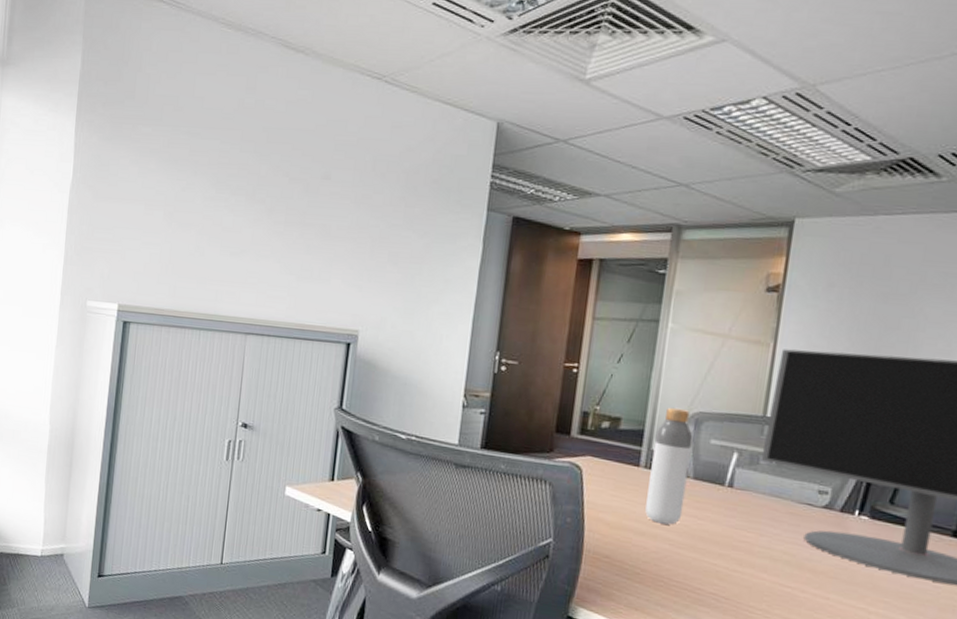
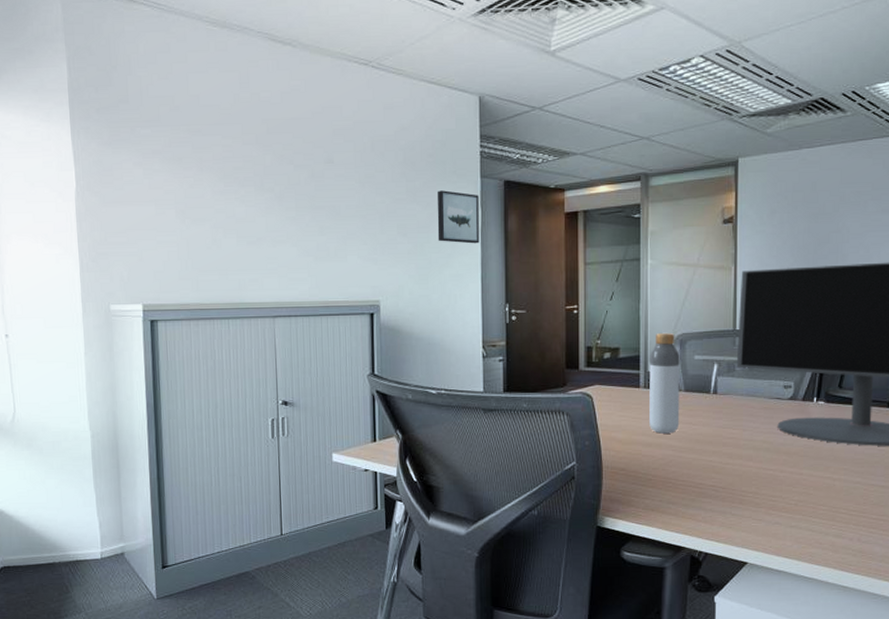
wall art: none [430,220,482,282] -> present [437,190,480,244]

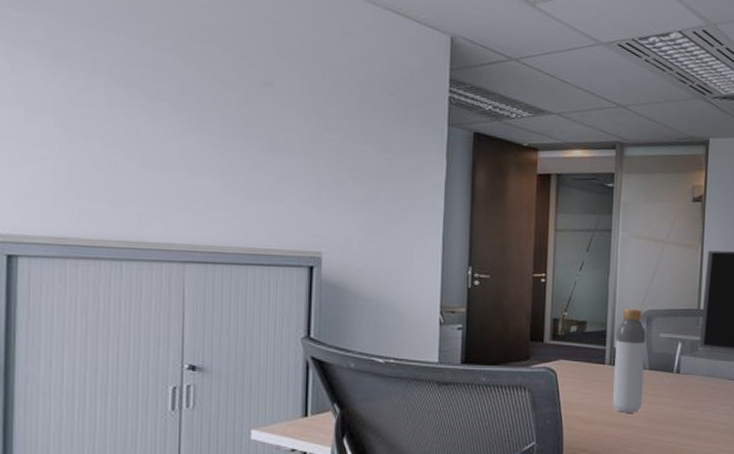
wall art: present [437,190,480,244] -> none [395,134,445,198]

